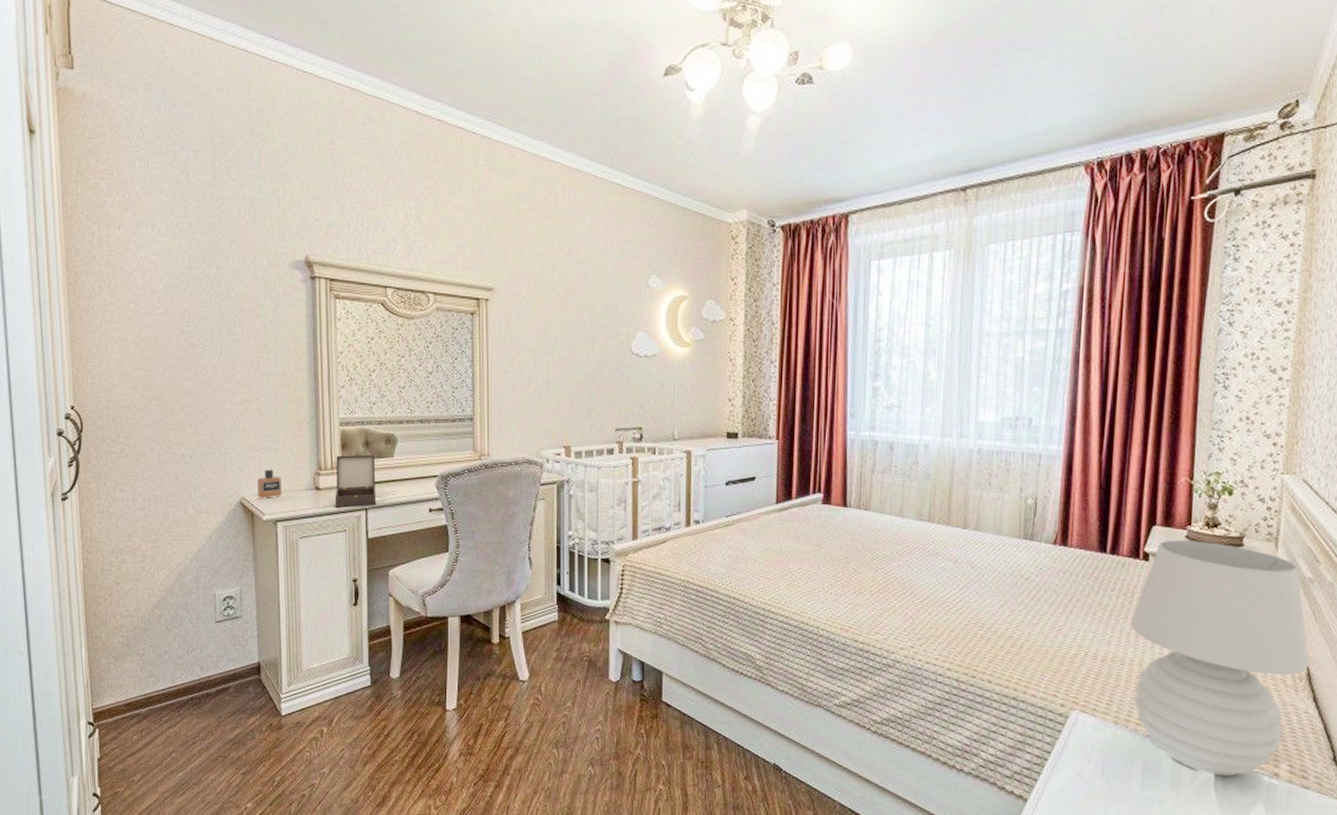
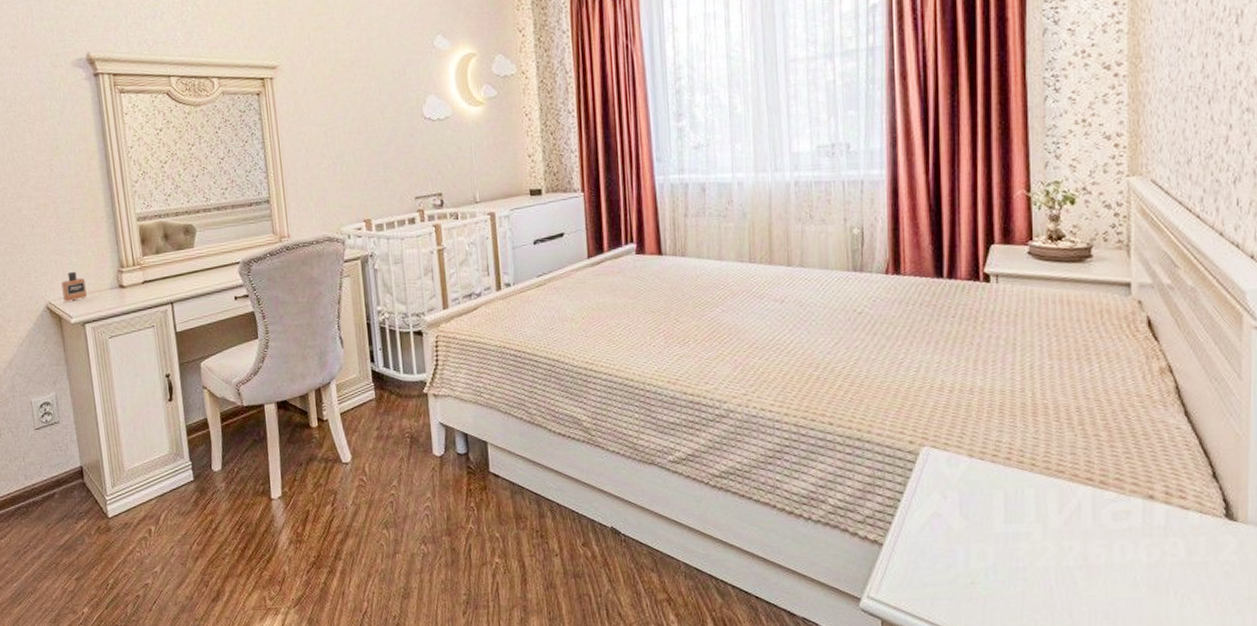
jewelry box: present [335,454,377,508] -> none [137,247,182,304]
table lamp: present [1130,540,1310,777] -> none [976,256,1177,503]

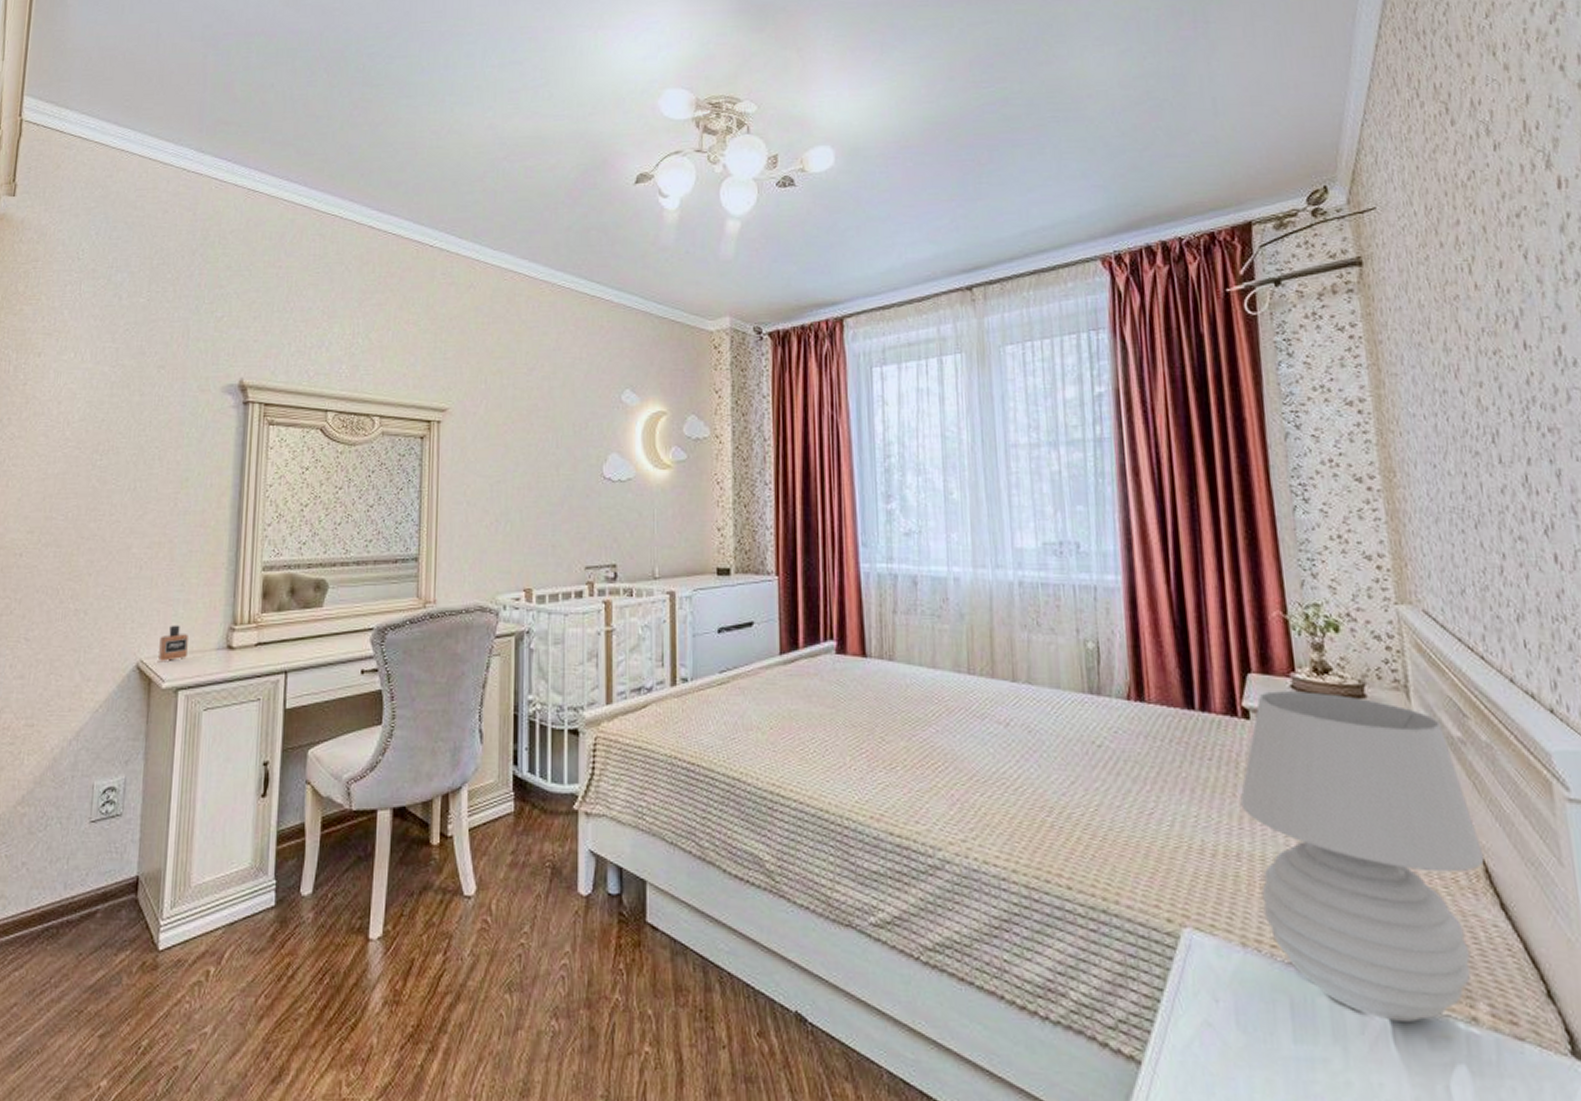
table lamp: none [976,256,1177,503] -> present [1240,691,1485,1023]

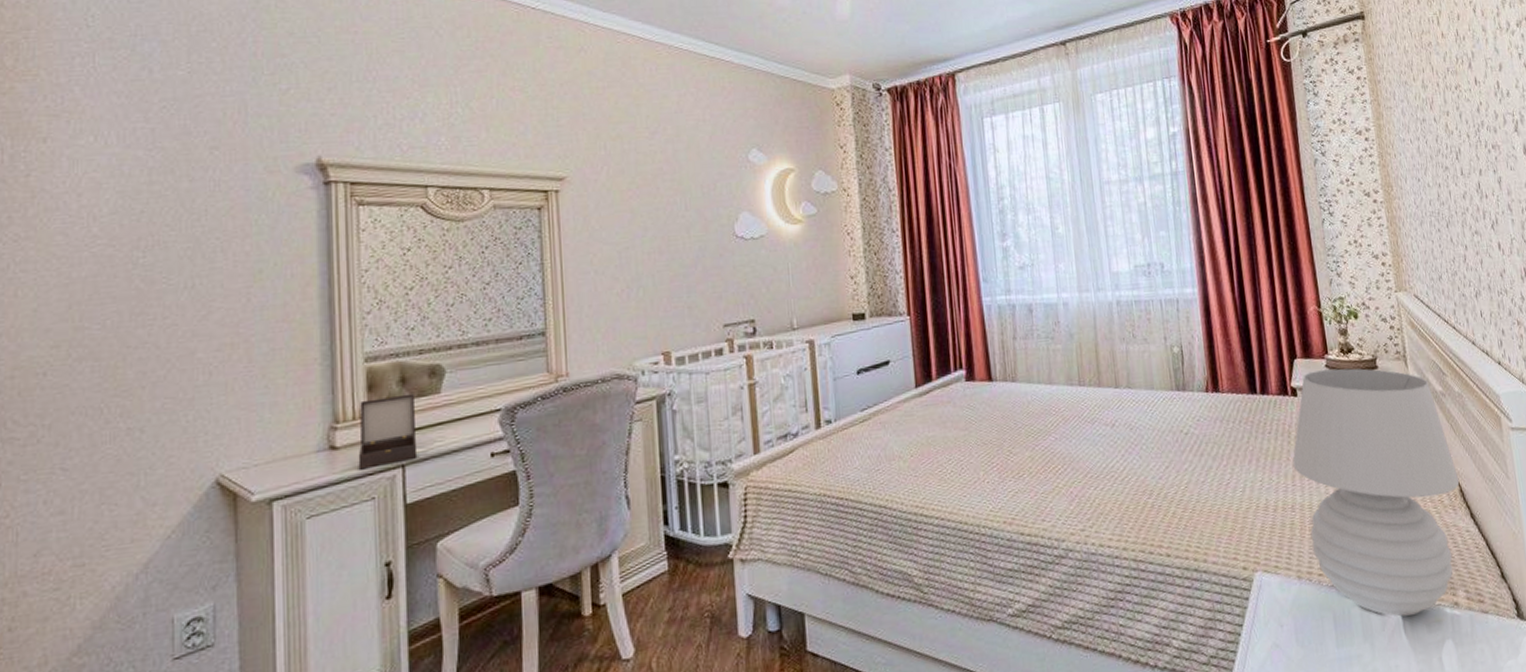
perfume: present [158,625,188,661] -> none [243,431,280,473]
jewelry box: none [249,604,300,671] -> present [358,393,418,470]

